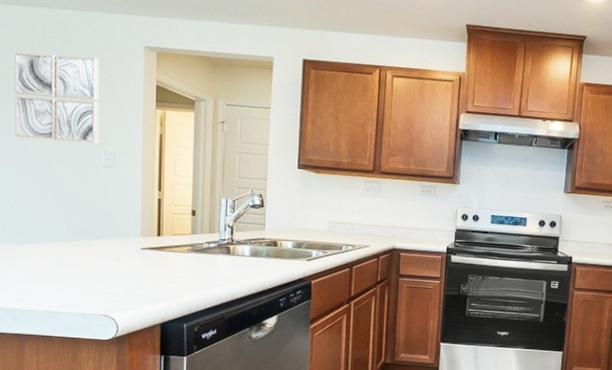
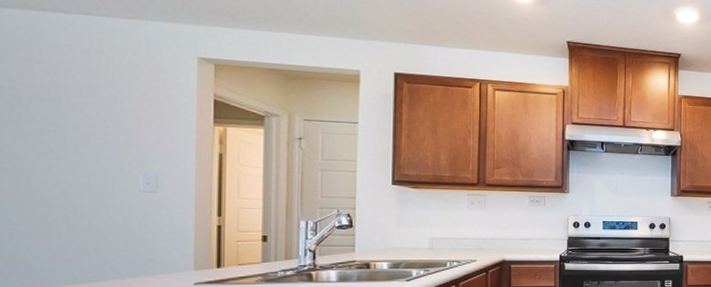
wall art: present [14,51,100,144] -> none [10,62,137,167]

